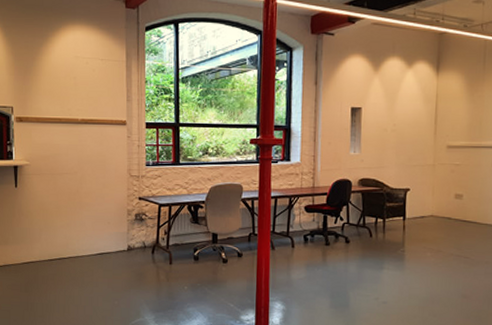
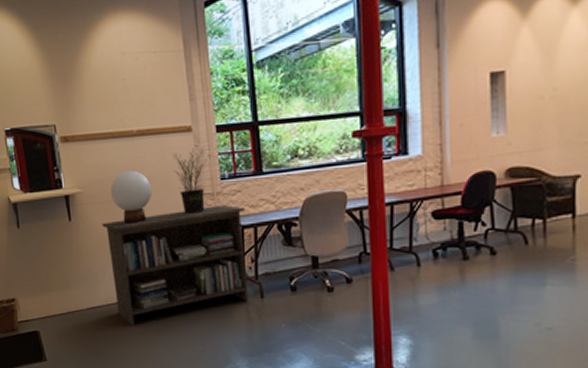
storage cabinet: none [43,186,163,281] -> present [102,205,249,326]
table lamp: none [54,150,89,195] -> present [111,170,153,224]
potted plant: none [108,139,136,192] -> present [172,148,207,215]

